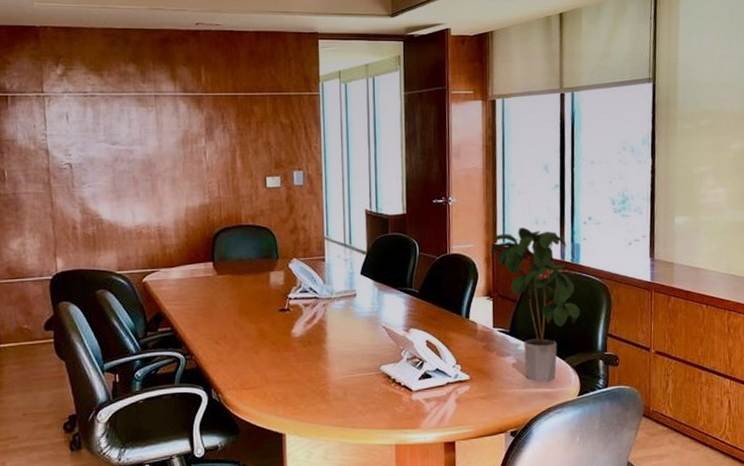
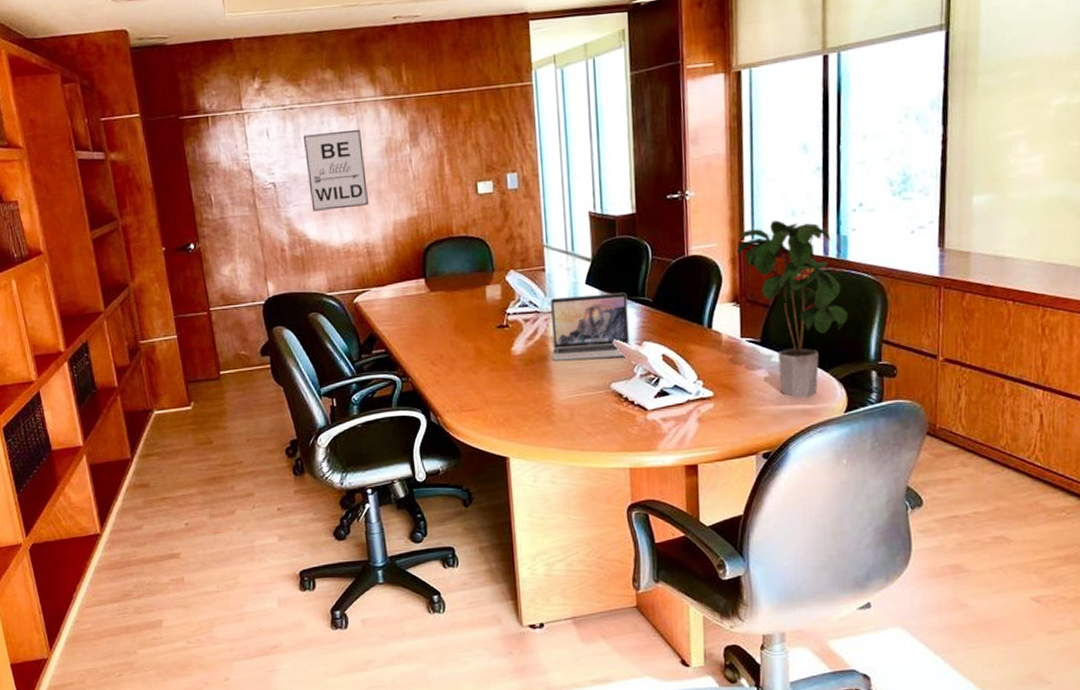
wall art: none [102,120,162,193] -> present [302,129,368,211]
laptop: none [329,283,399,343] -> present [551,292,631,361]

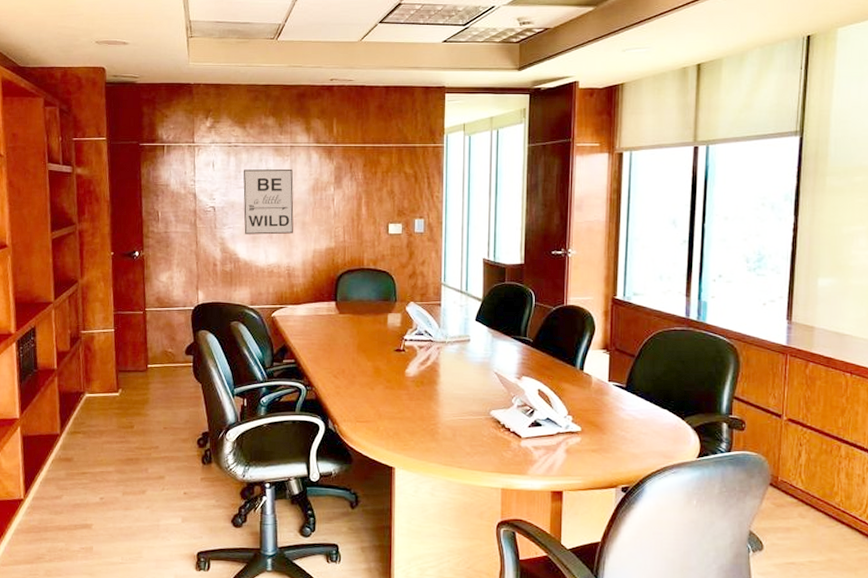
laptop: present [551,292,631,361] -> none [441,330,511,387]
potted plant: present [736,220,848,397] -> none [609,282,704,440]

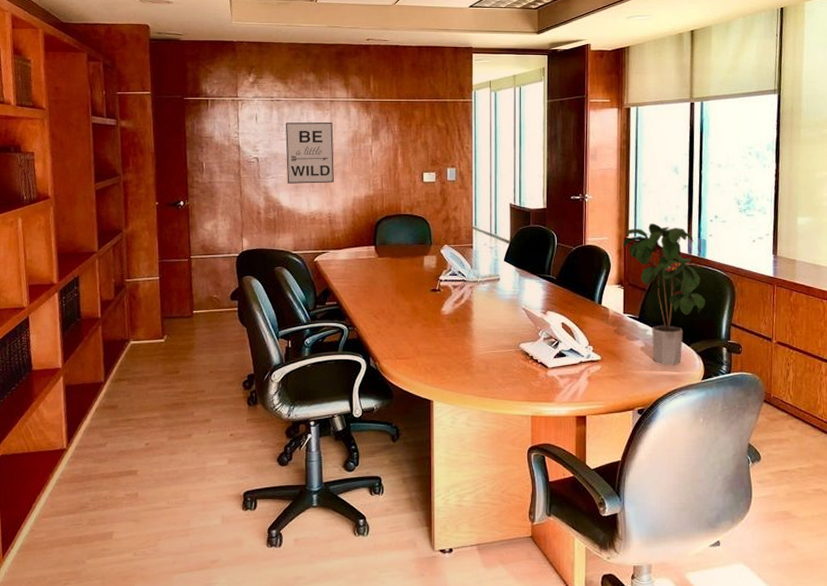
potted plant: none [609,282,704,440] -> present [622,223,705,364]

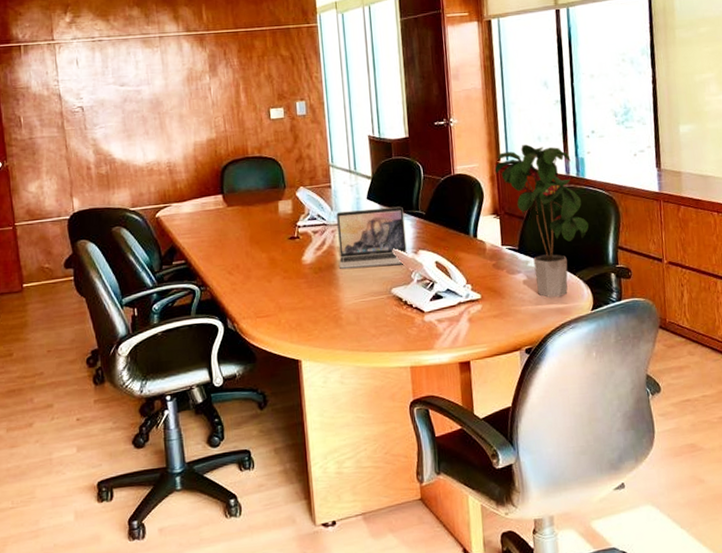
wall art: present [285,122,334,184] -> none [110,60,171,133]
laptop: none [474,270,538,322] -> present [336,206,408,269]

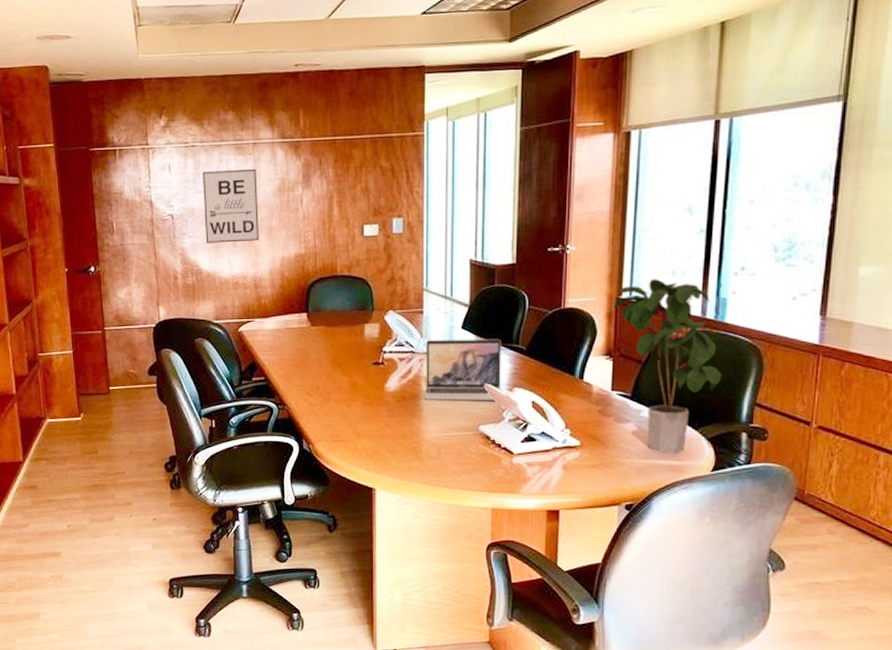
wall art: none [110,60,171,133] -> present [202,168,259,243]

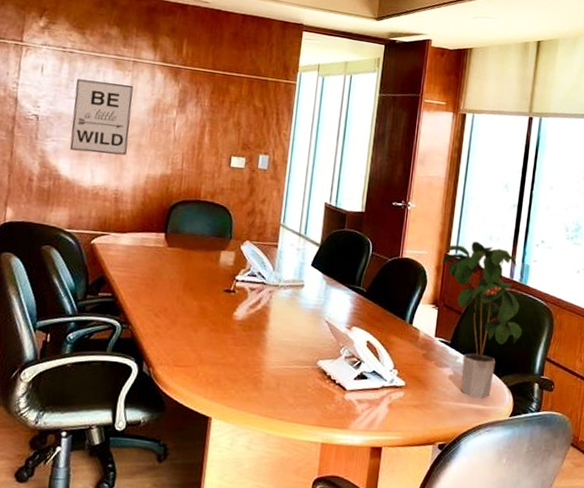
laptop: present [425,338,502,400] -> none [270,273,346,337]

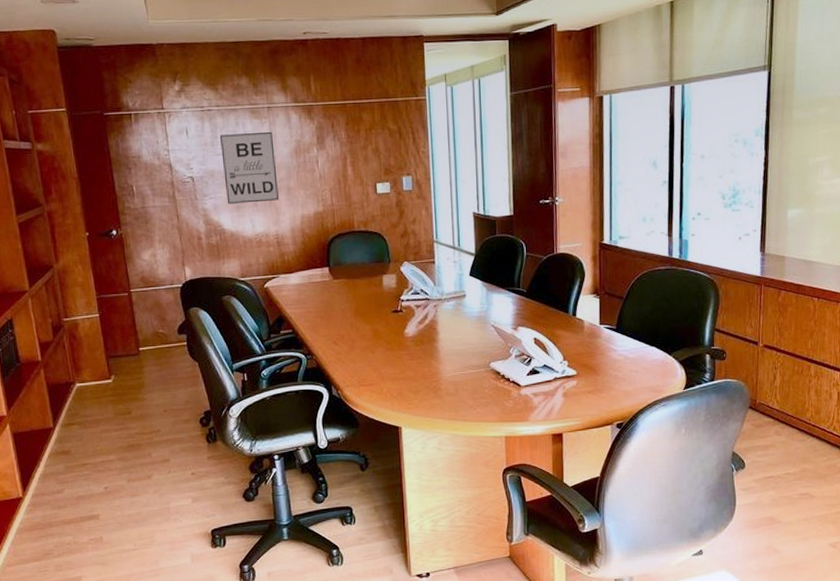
potted plant: present [442,241,522,398] -> none [597,225,687,376]

